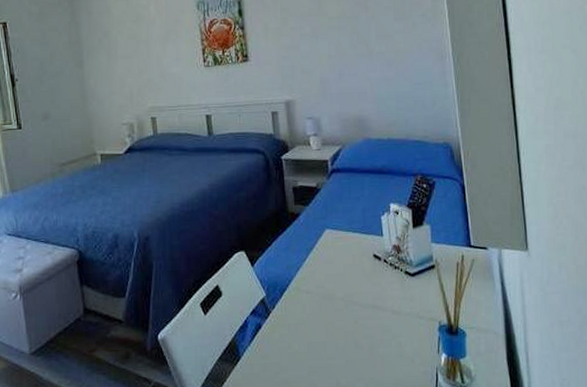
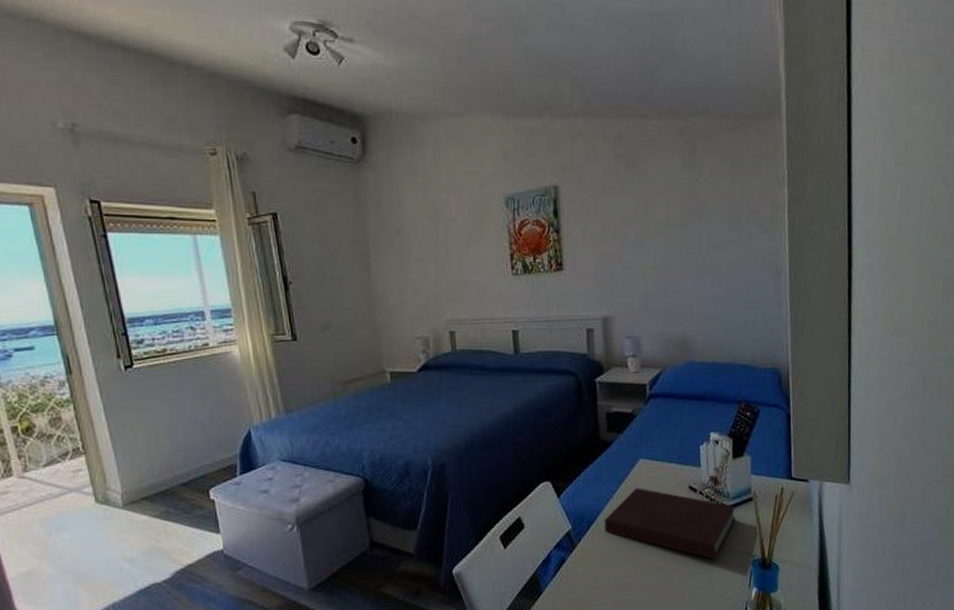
notebook: none [295,256,420,326] -> present [604,488,736,560]

